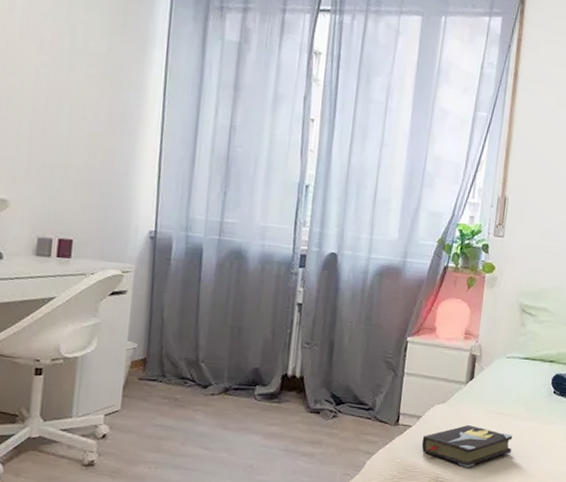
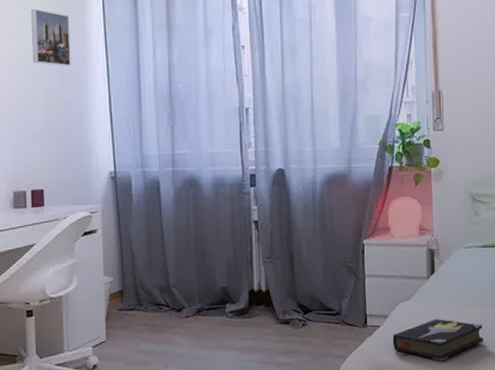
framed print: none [79,41,128,111] -> present [31,8,71,66]

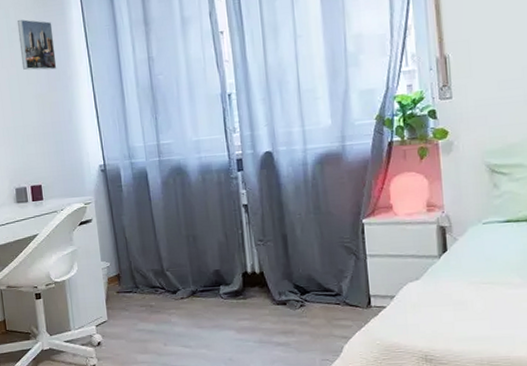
hardback book: present [392,319,484,362] -> none [400,299,511,344]

